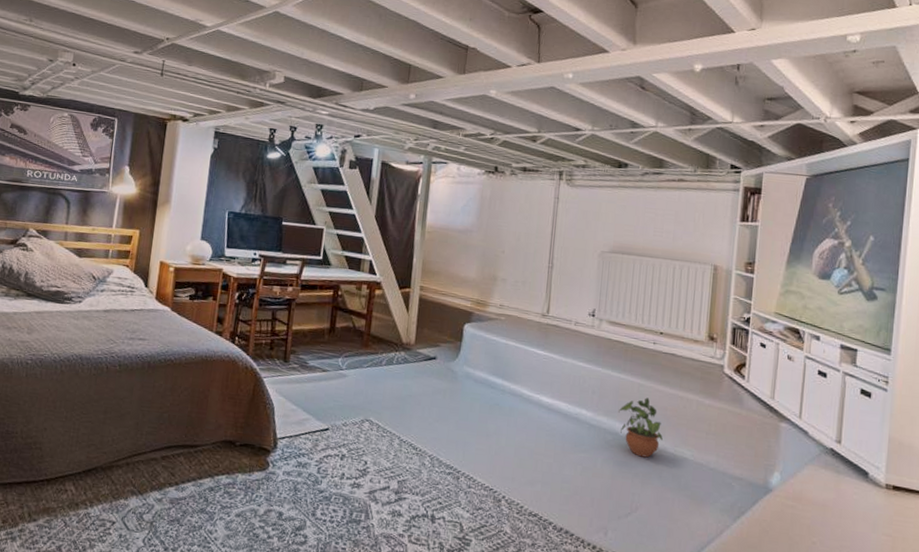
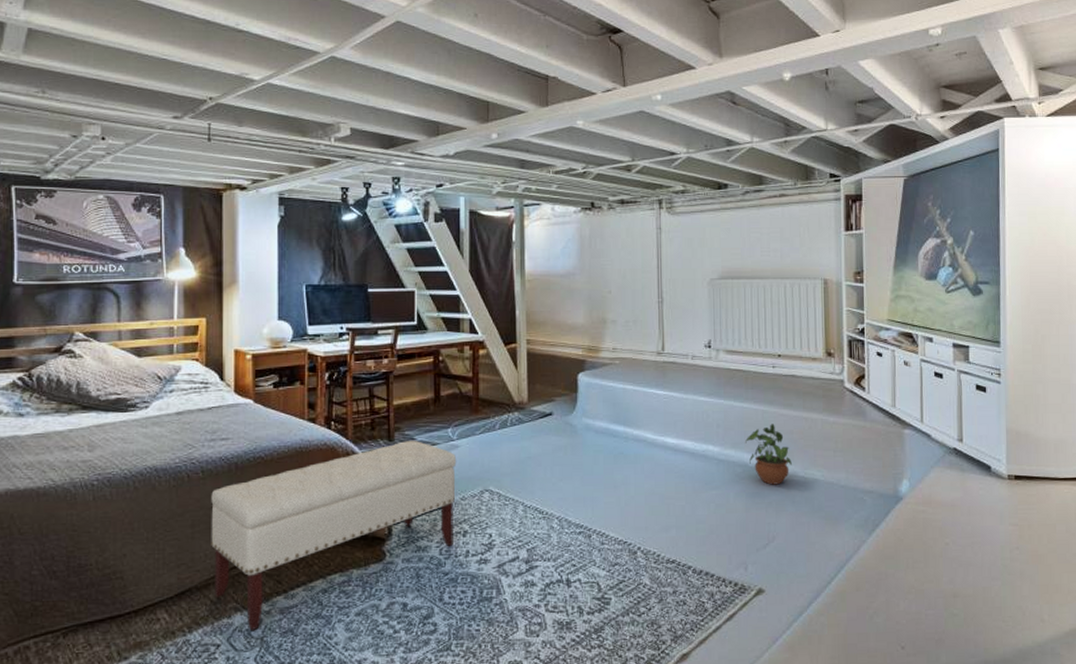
bench: none [116,363,344,514] -> present [211,440,457,630]

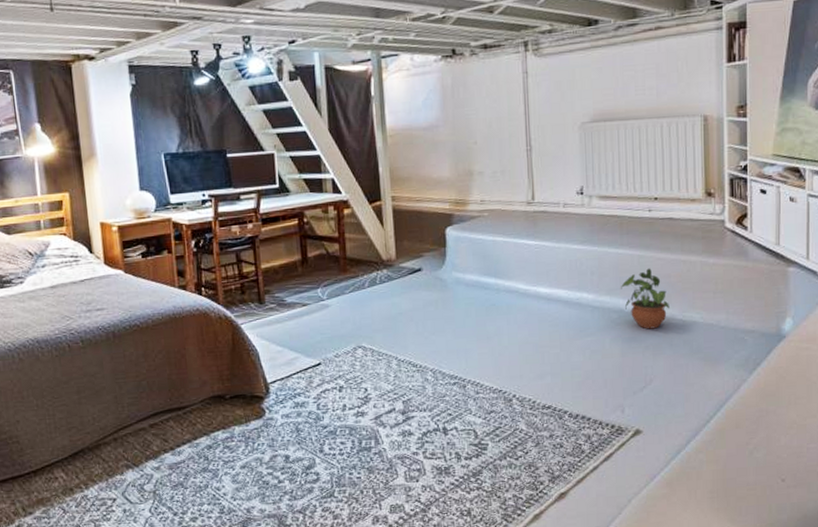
bench: present [211,440,457,630] -> none [92,301,330,485]

